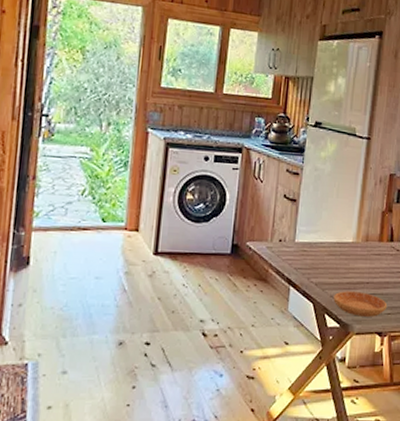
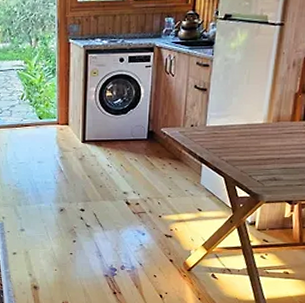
saucer: present [333,291,388,317] -> none [244,166,299,188]

